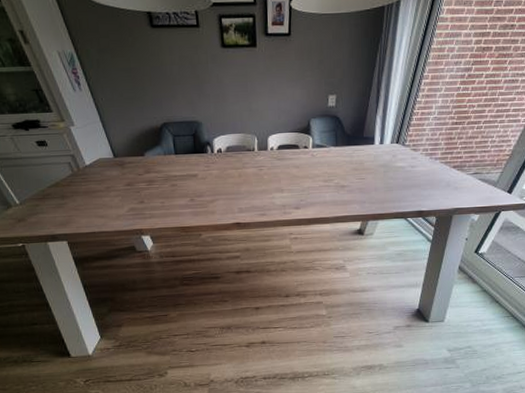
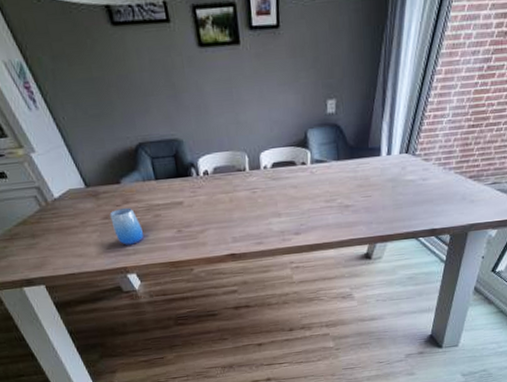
cup: none [132,177,161,210] -> present [110,208,144,245]

